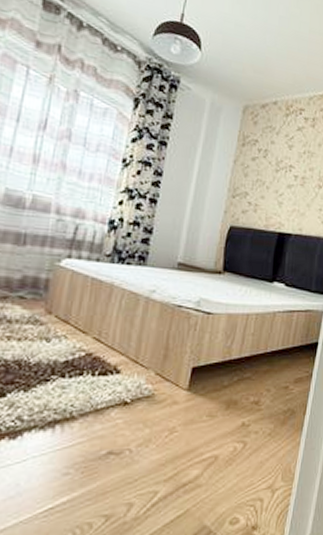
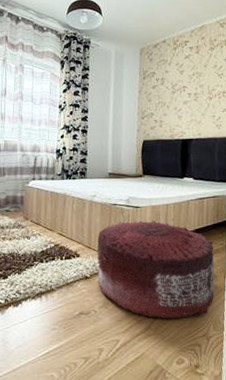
pouf: none [140,329,297,465] -> present [97,220,215,319]

